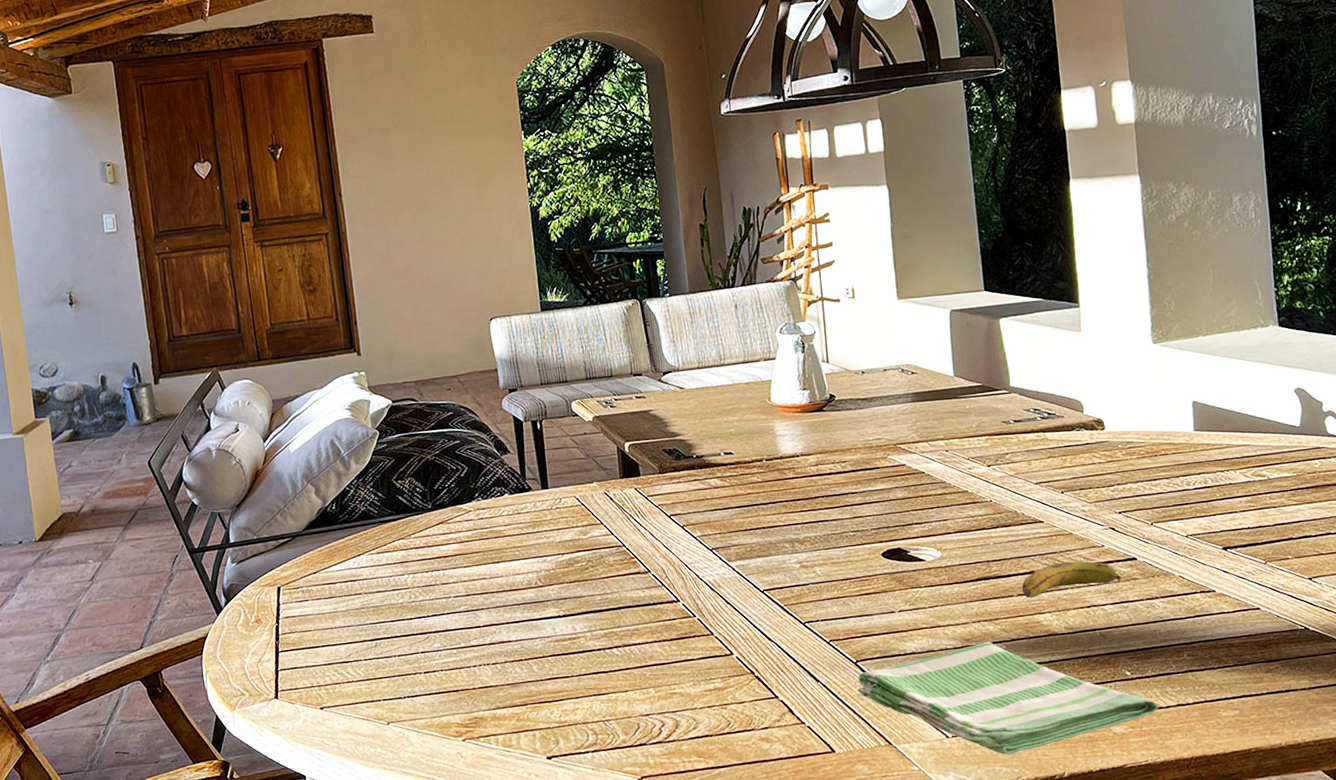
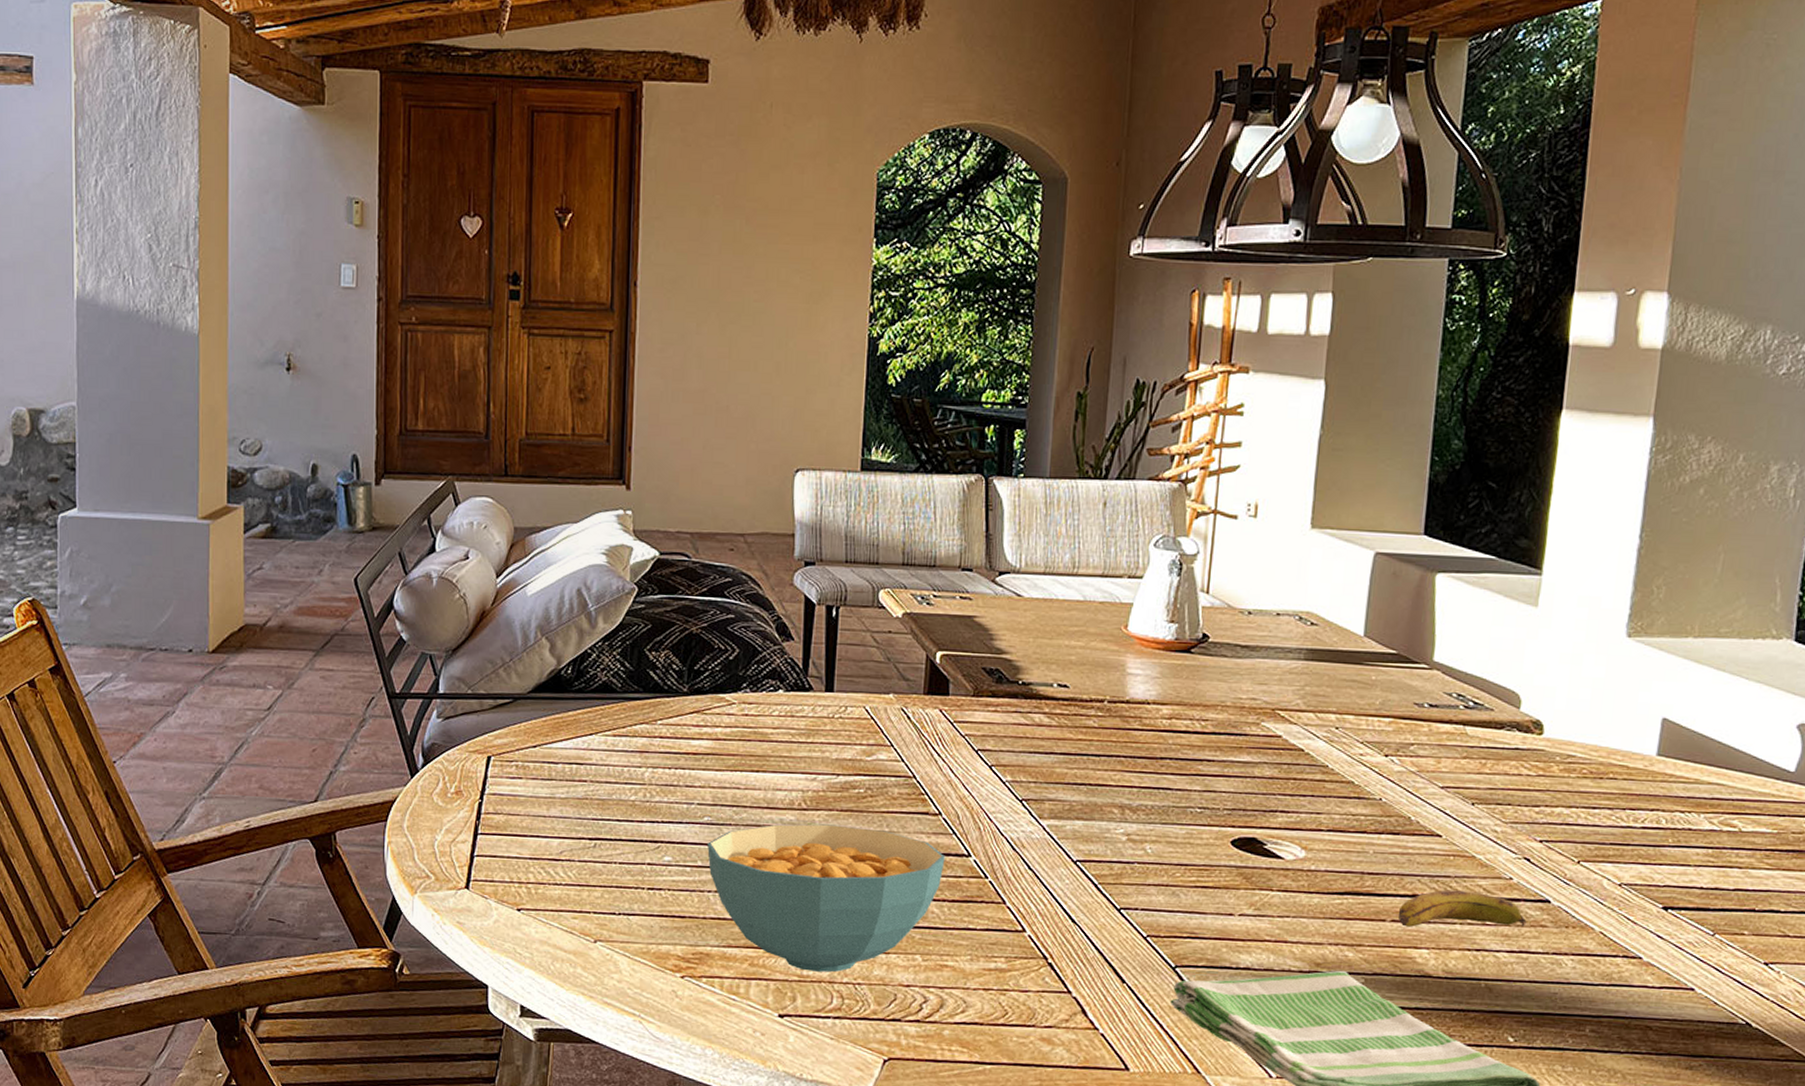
cereal bowl: none [467,592,660,717] -> present [707,824,946,973]

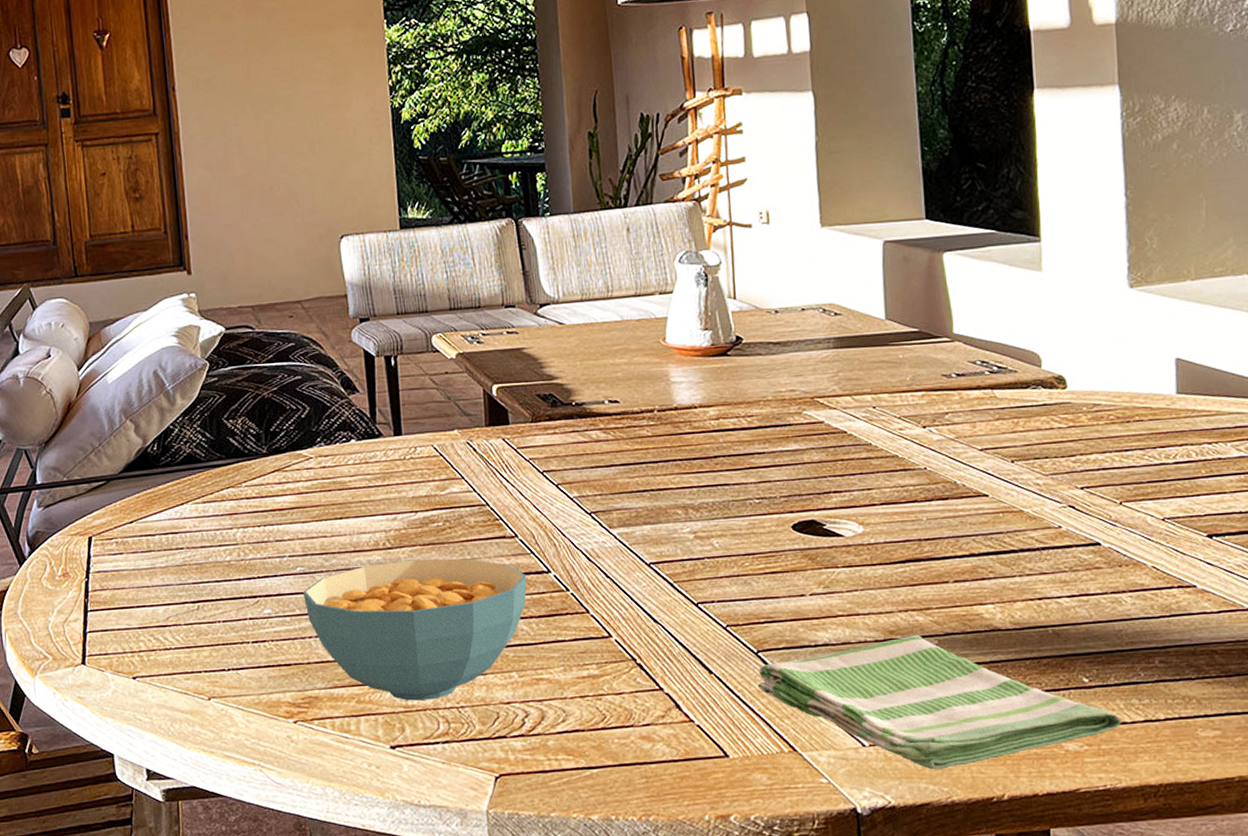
banana: present [1398,889,1527,928] -> none [959,543,1082,586]

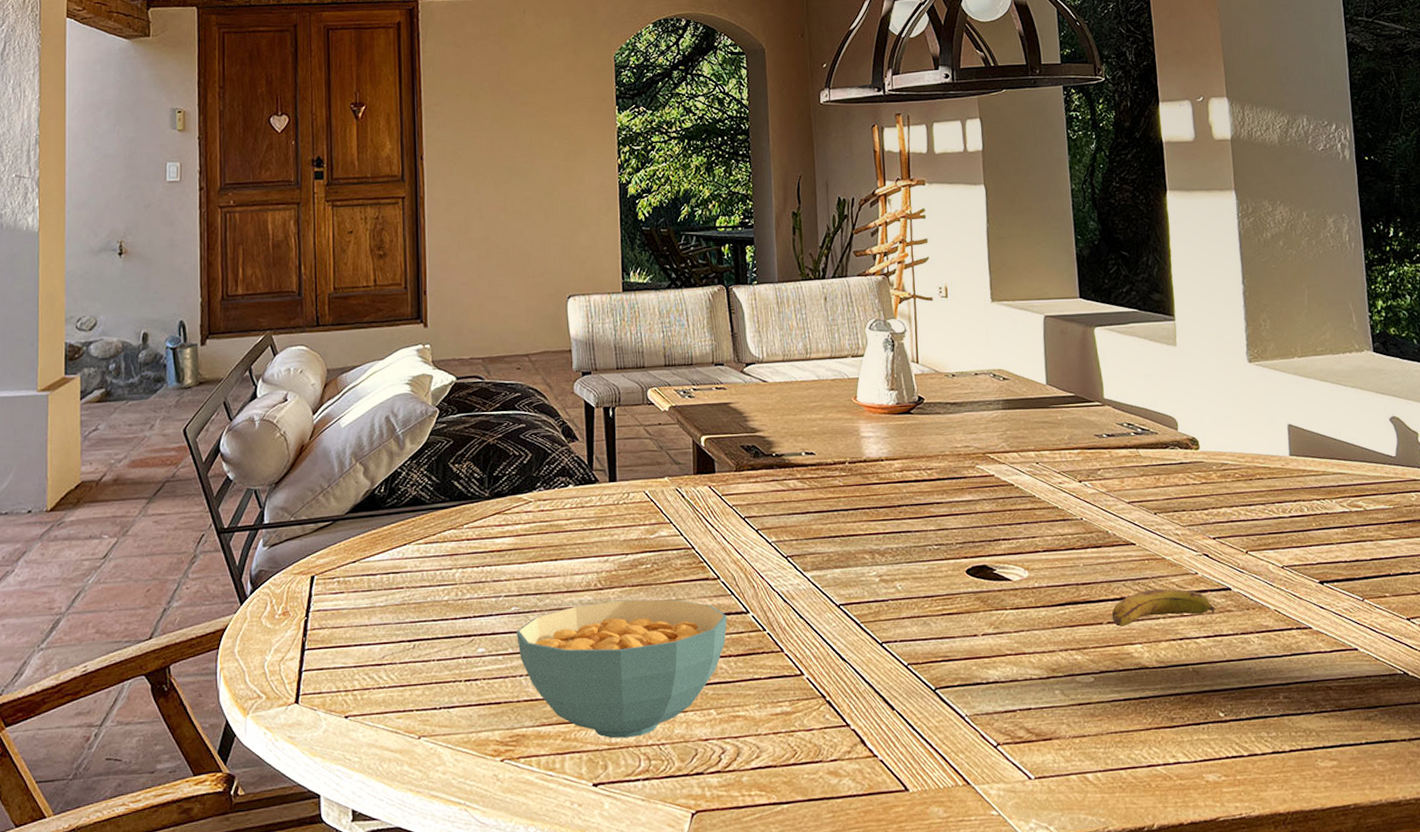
dish towel: present [757,634,1122,770] -> none [935,672,1253,801]
banana: none [959,543,1082,586] -> present [1111,588,1216,627]

